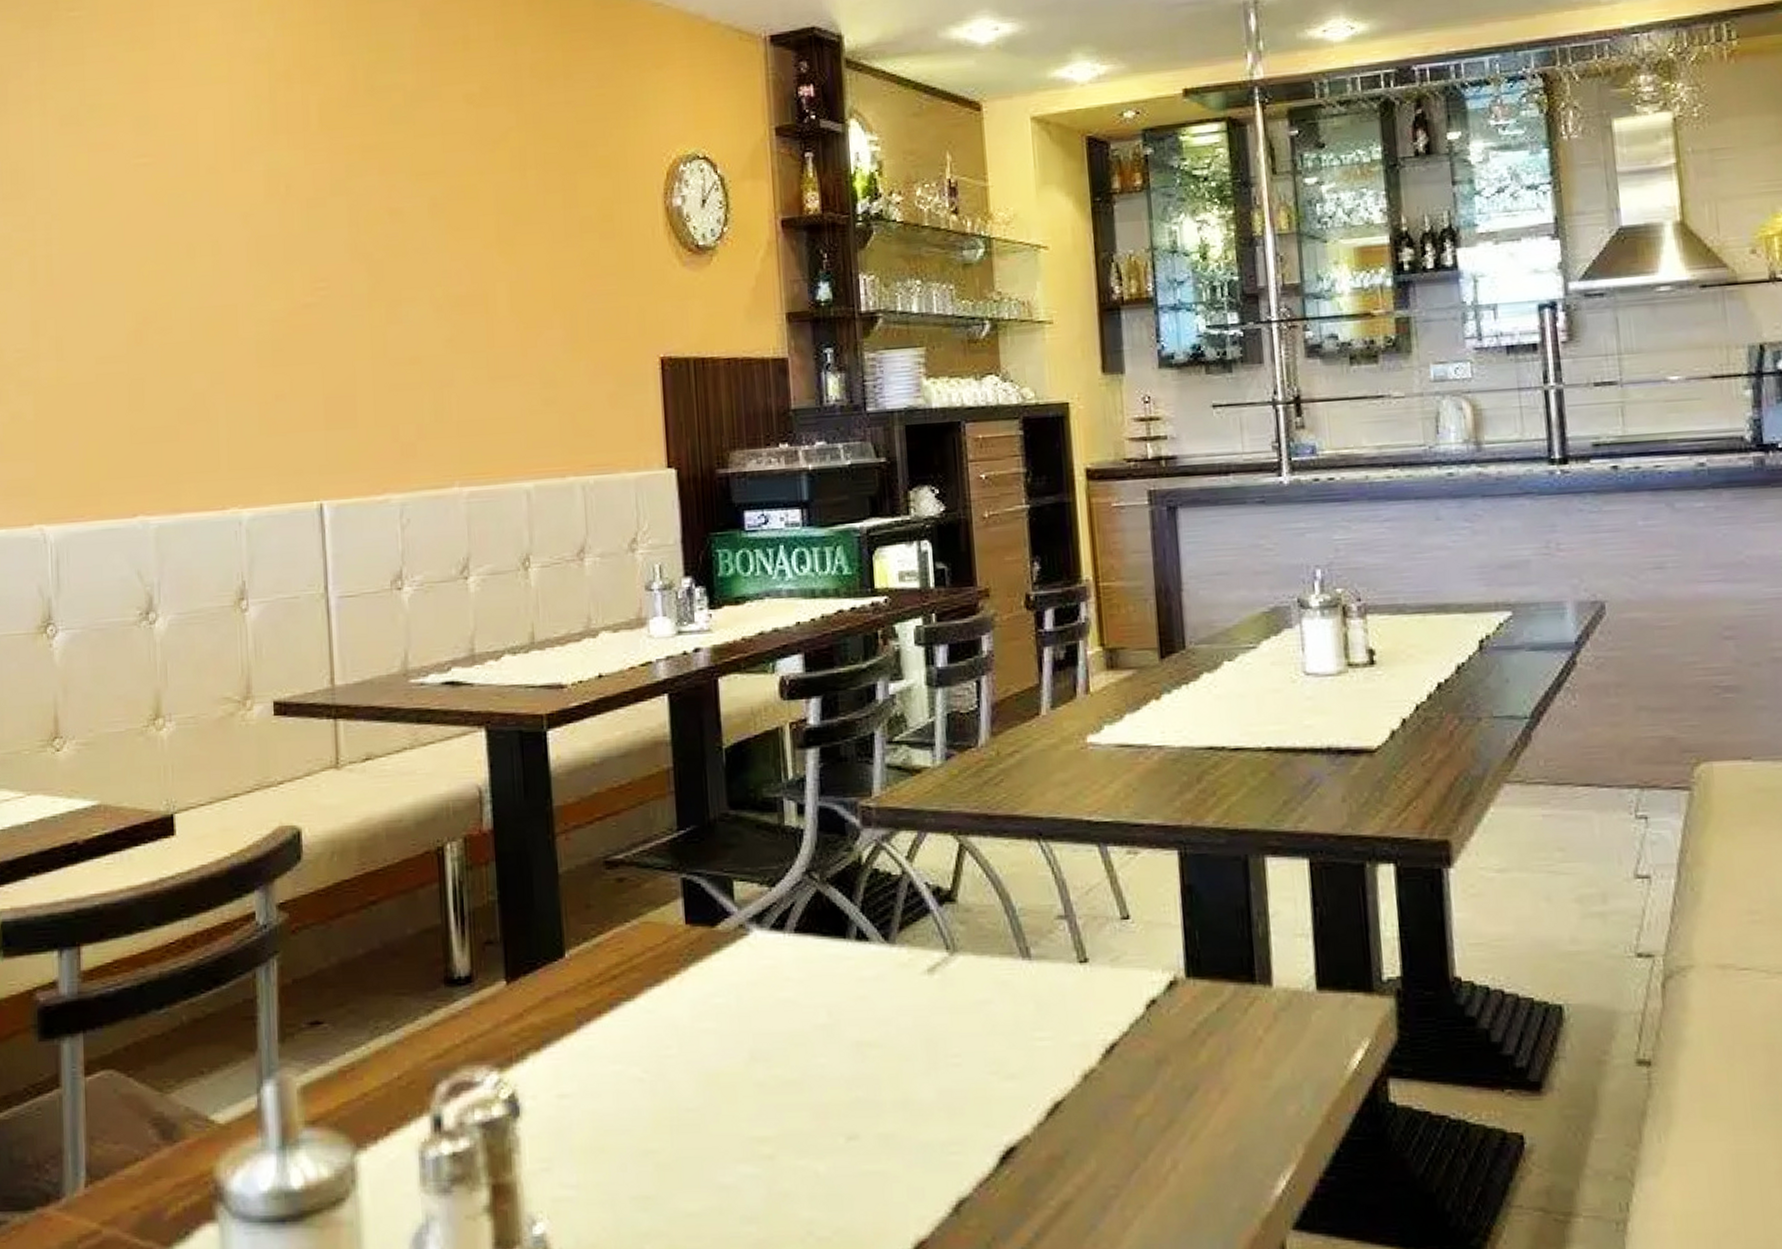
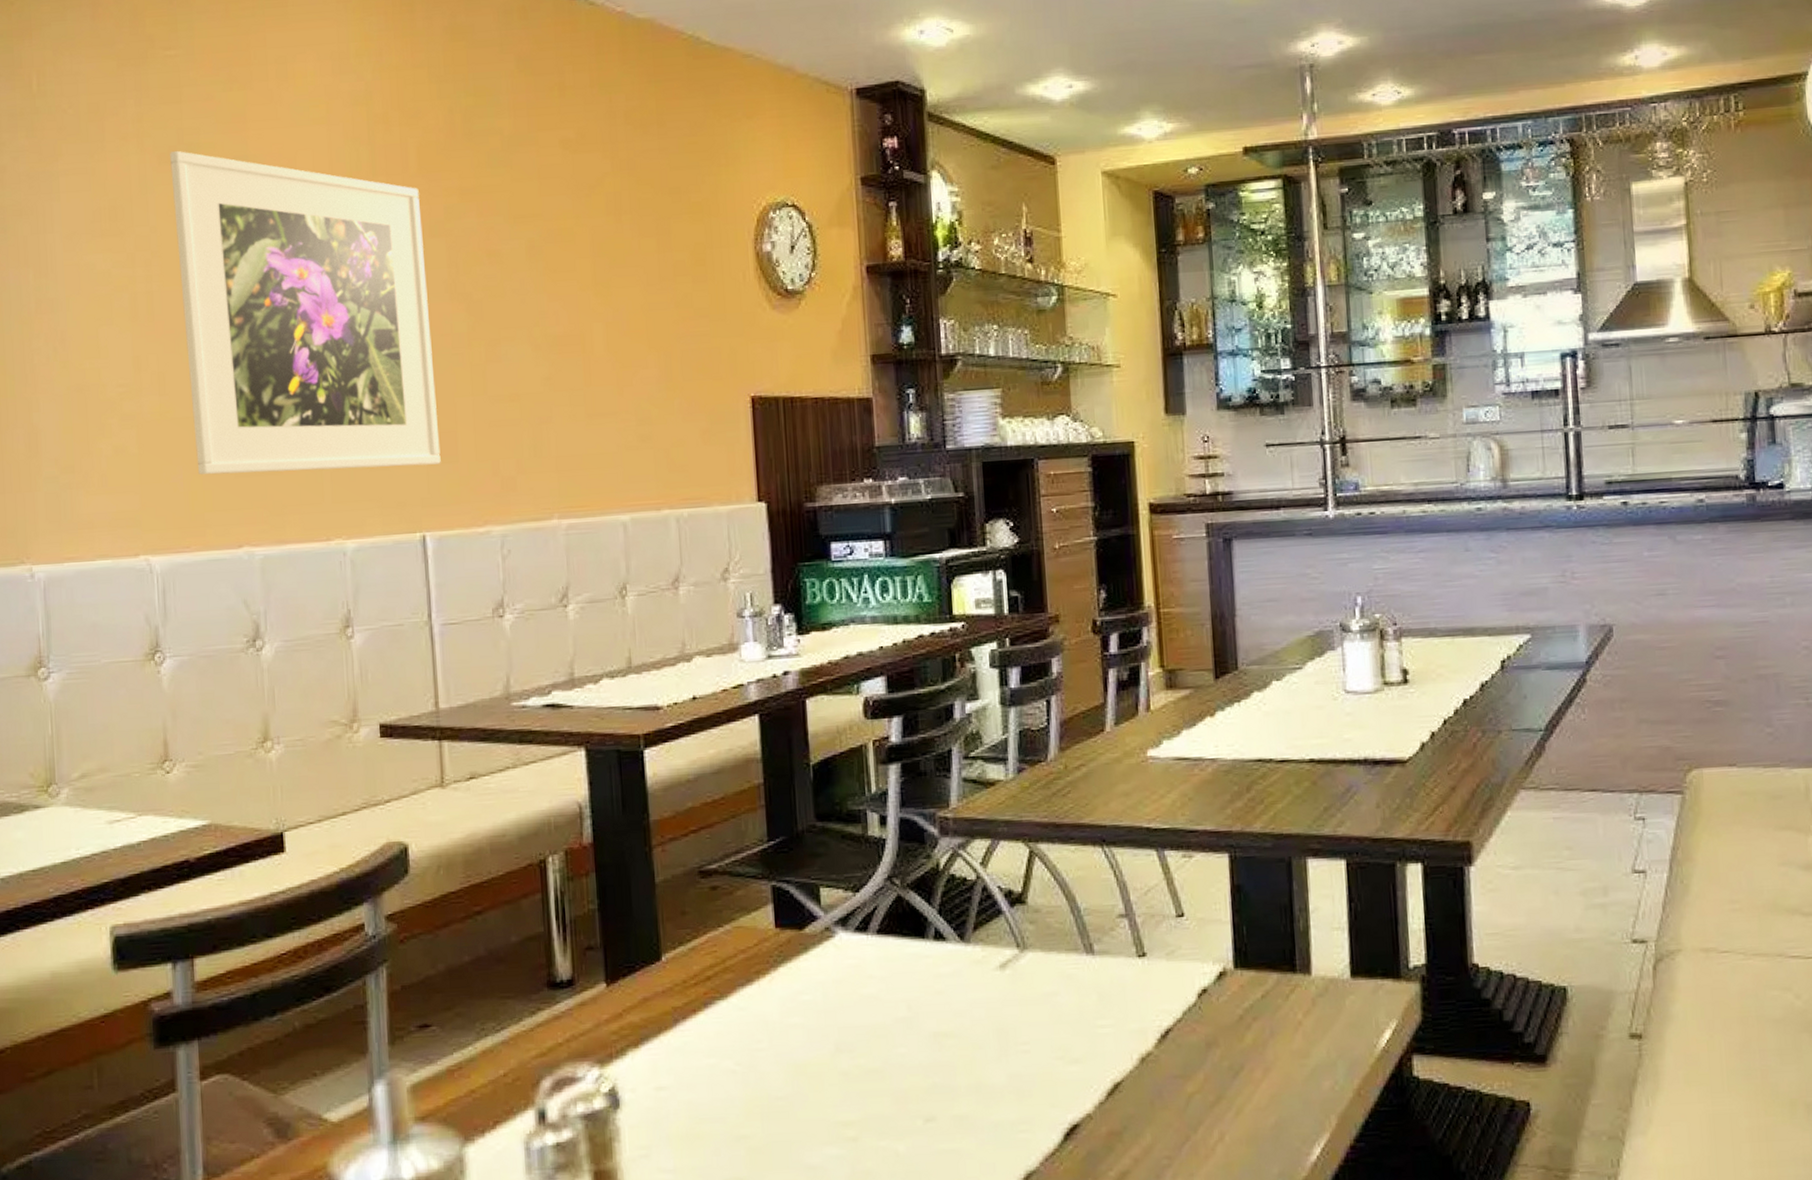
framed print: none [72,112,339,442] -> present [170,150,441,475]

